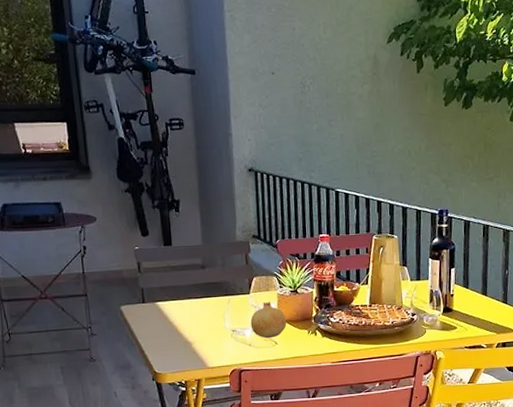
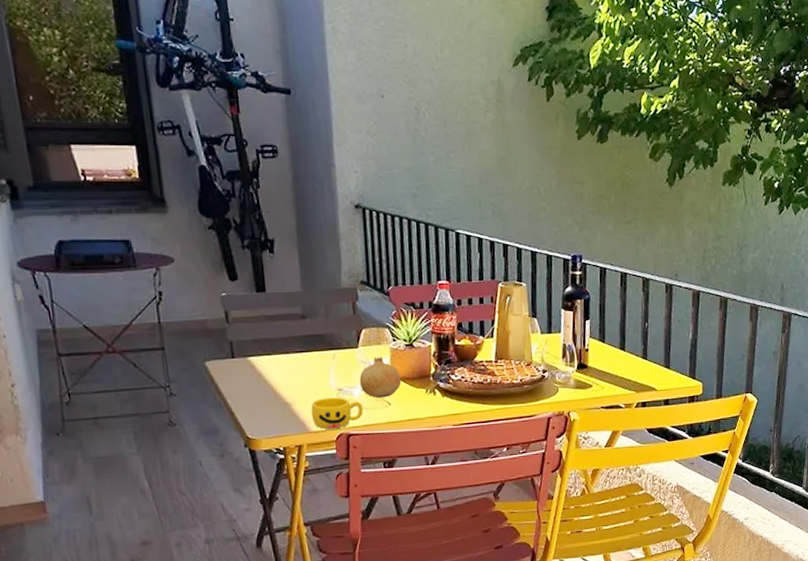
cup: none [209,337,254,366] -> present [311,397,363,430]

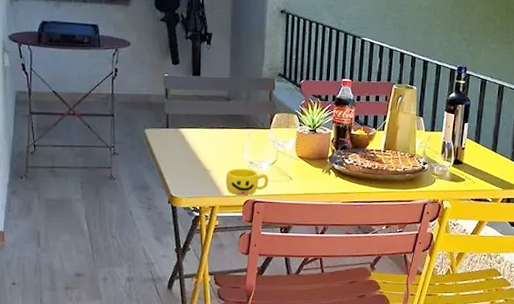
fruit: present [359,356,402,399] -> none [268,137,303,173]

